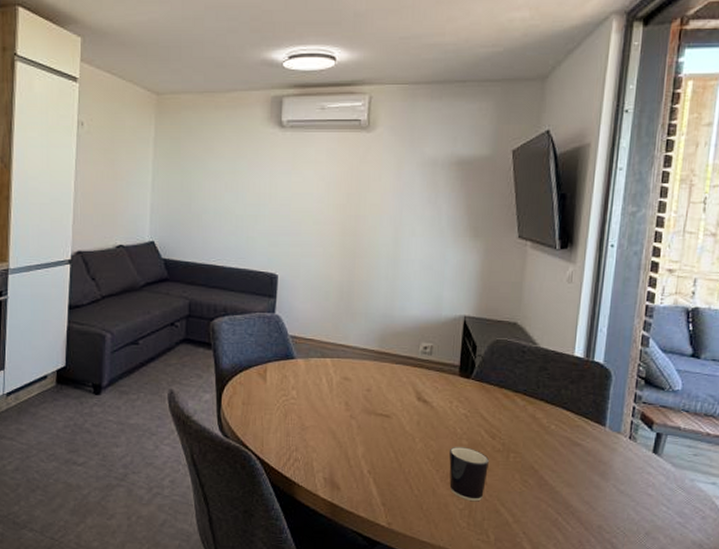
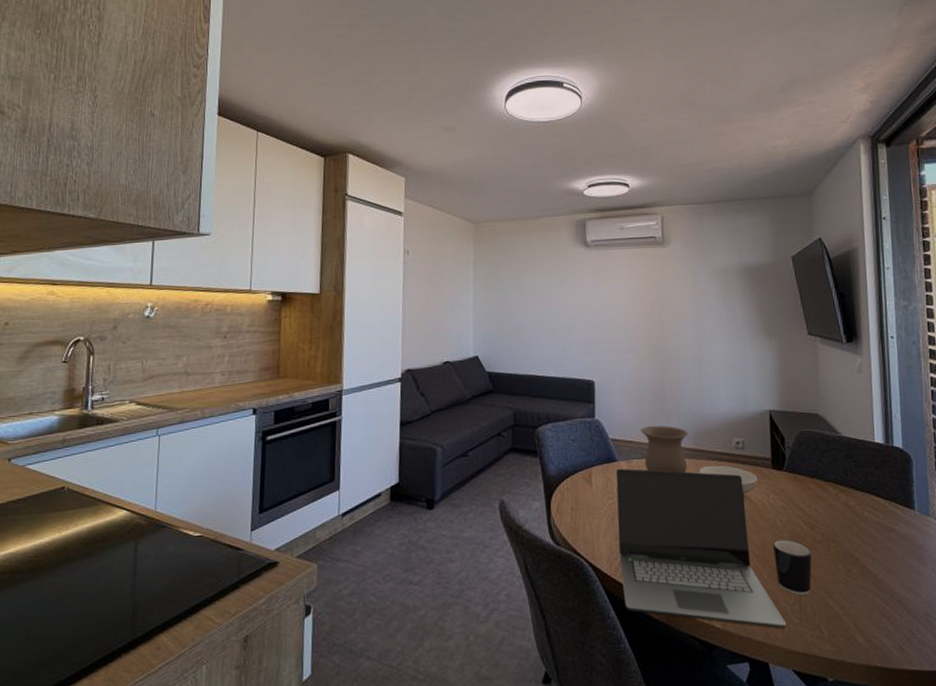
laptop: none [288,366,454,531] -> present [615,468,787,629]
vase: none [322,324,374,375] -> present [640,425,688,473]
bowl: none [381,368,443,400] -> present [700,465,758,495]

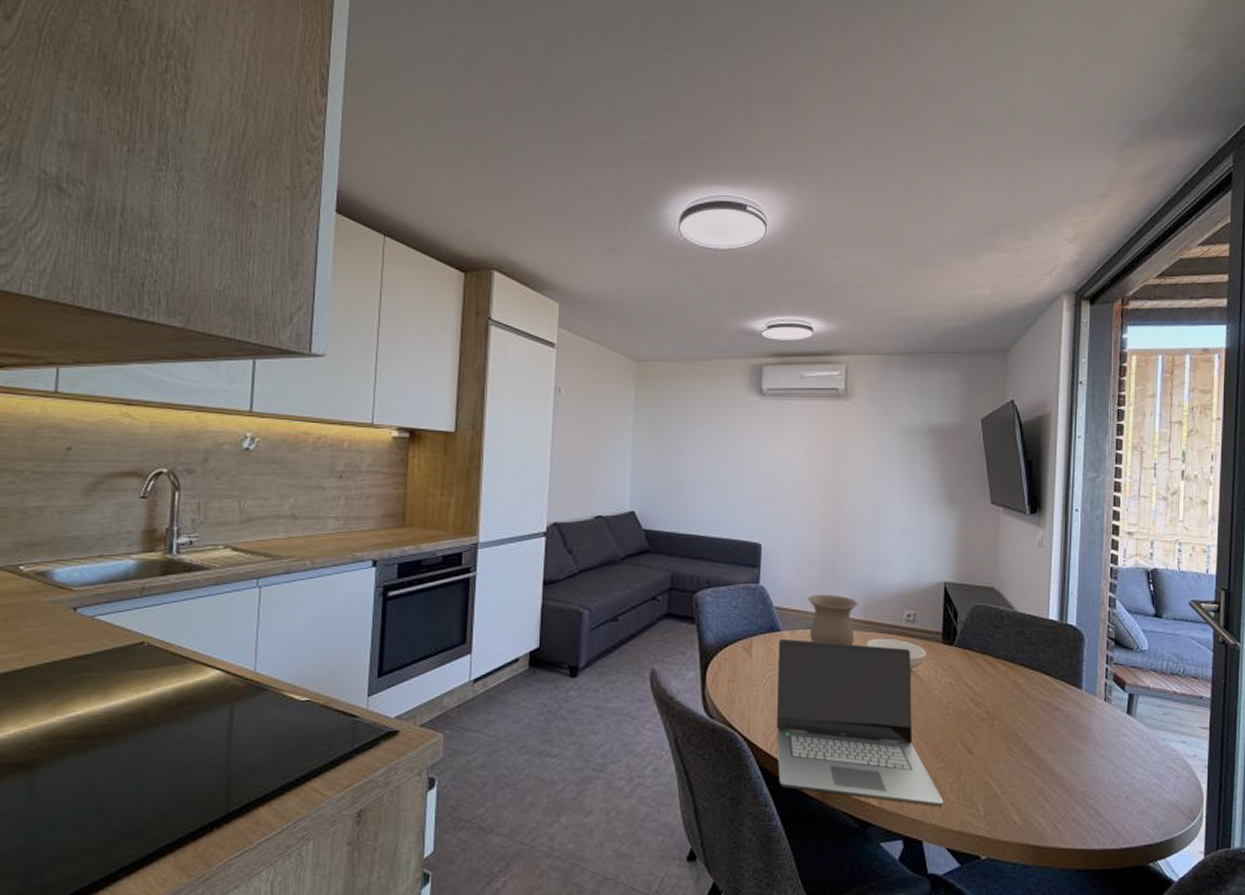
mug: present [773,540,812,596] -> none [937,717,975,774]

